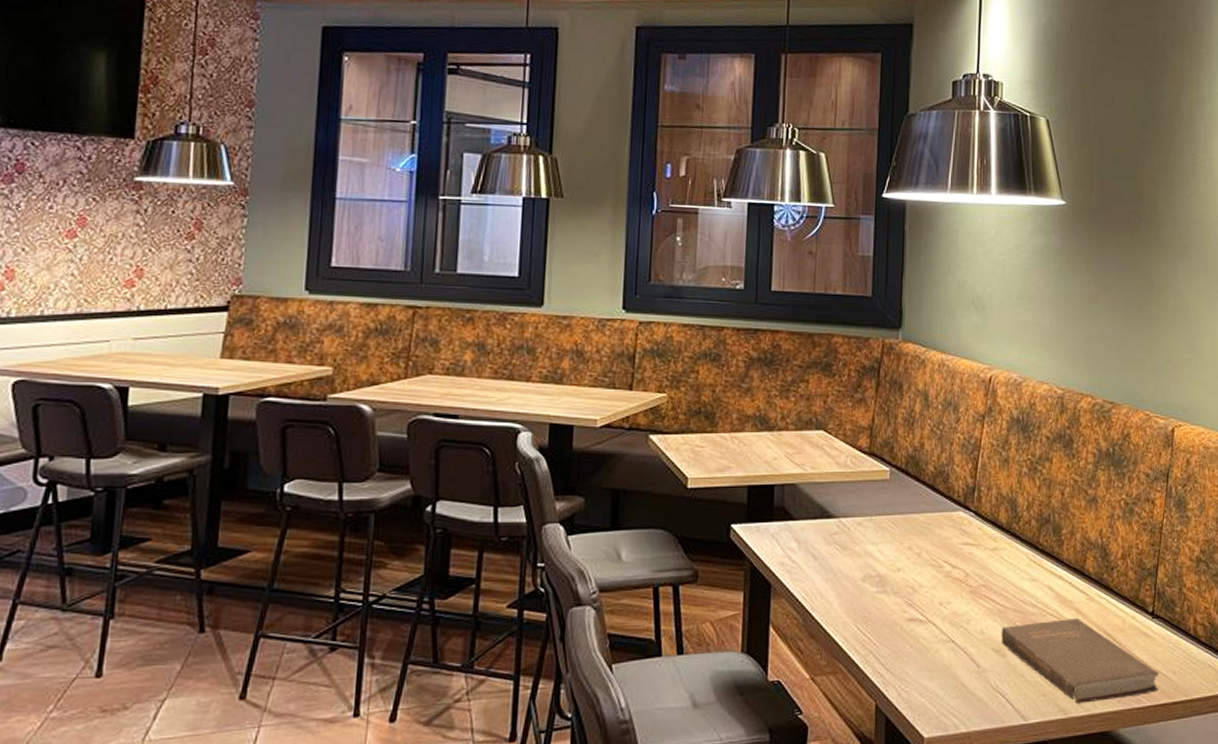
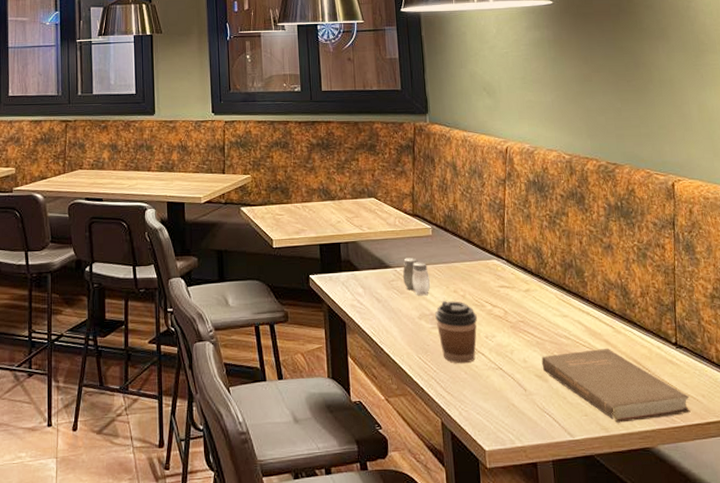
salt and pepper shaker: none [849,506,882,553] -> present [403,257,431,296]
coffee cup: none [882,560,932,636] -> present [435,301,477,364]

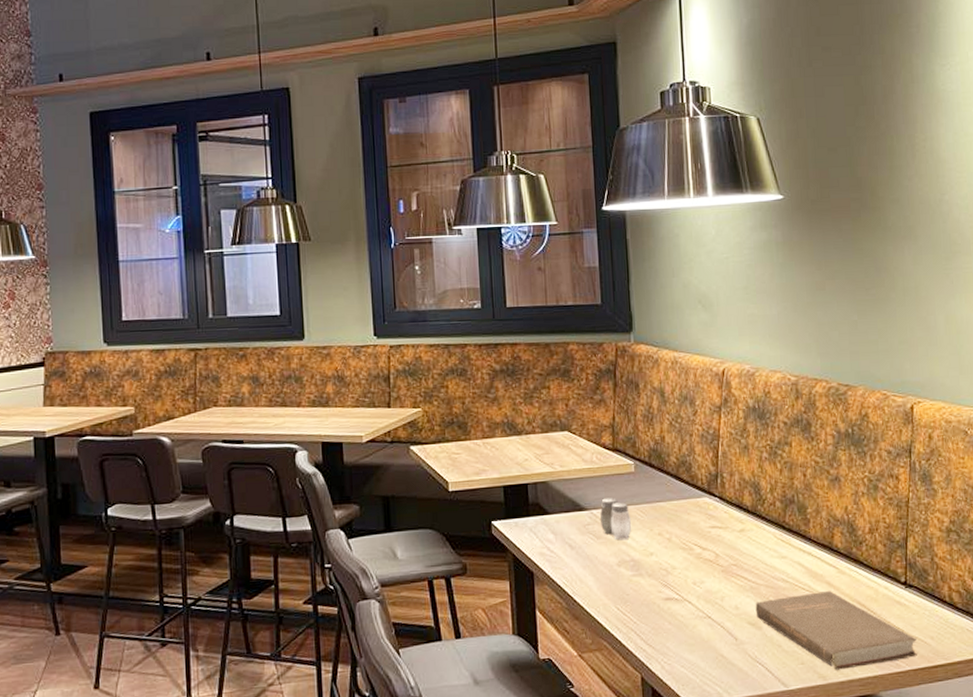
coffee cup: present [435,301,477,364] -> none [636,544,684,614]

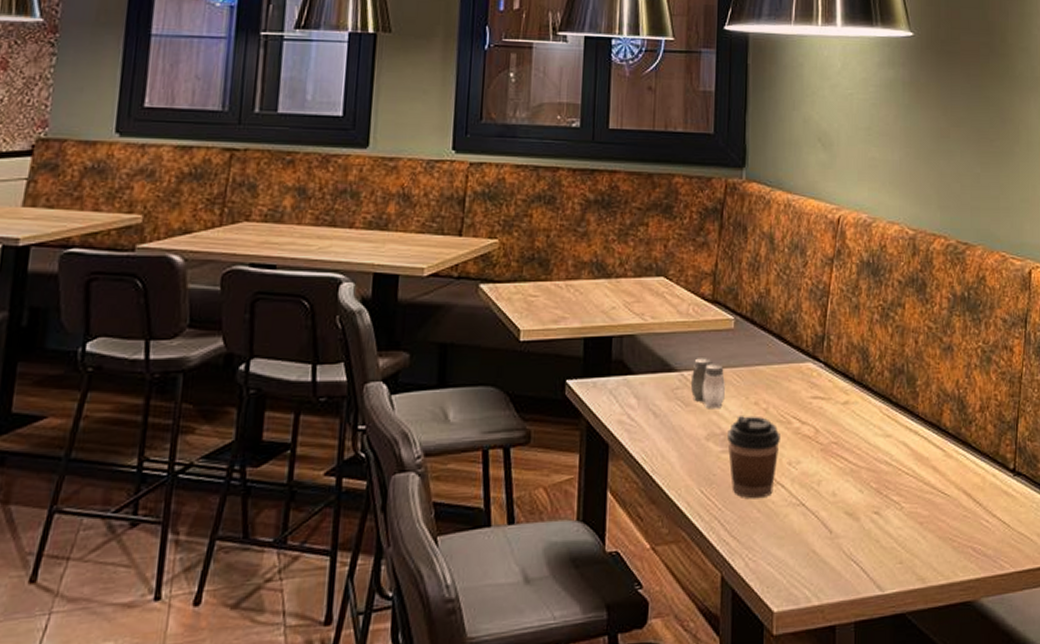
coffee cup: none [636,544,684,614] -> present [727,416,780,499]
book: present [755,591,918,670] -> none [854,477,1023,571]

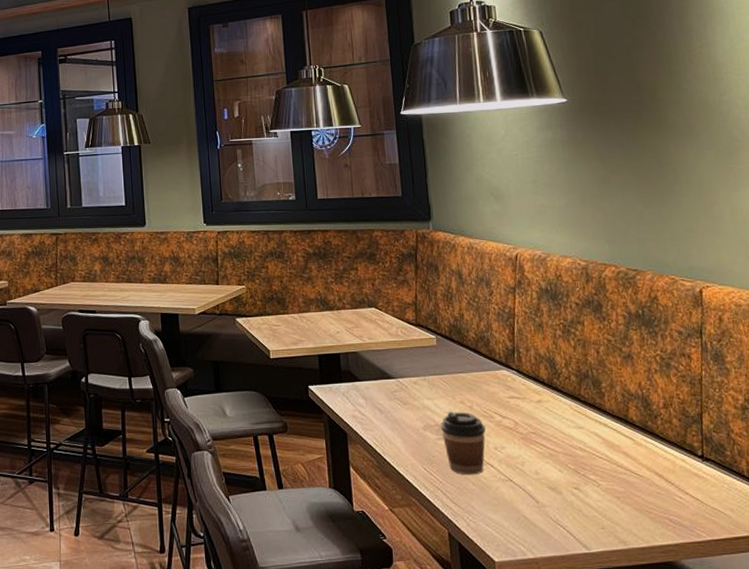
salt and pepper shaker: present [691,358,726,409] -> none [406,368,436,407]

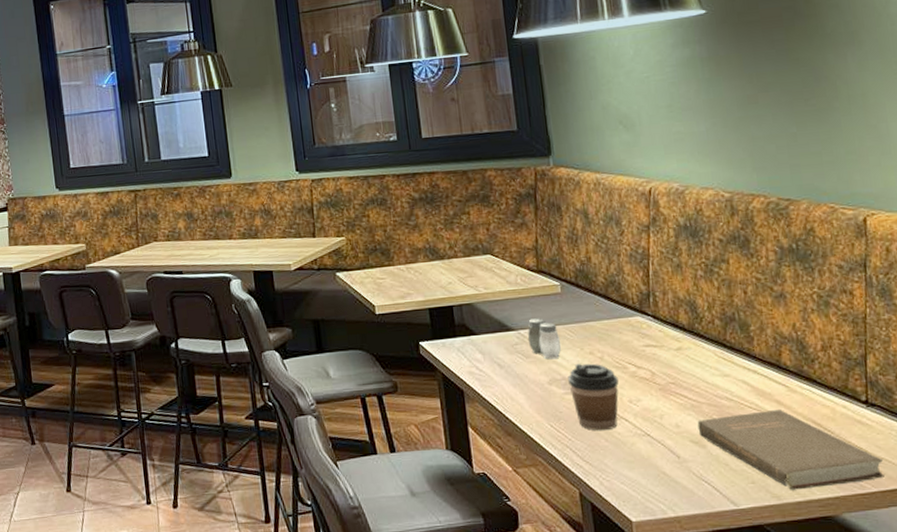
salt and pepper shaker: none [406,368,436,407] -> present [528,318,562,360]
book: none [554,461,718,536] -> present [697,410,885,490]

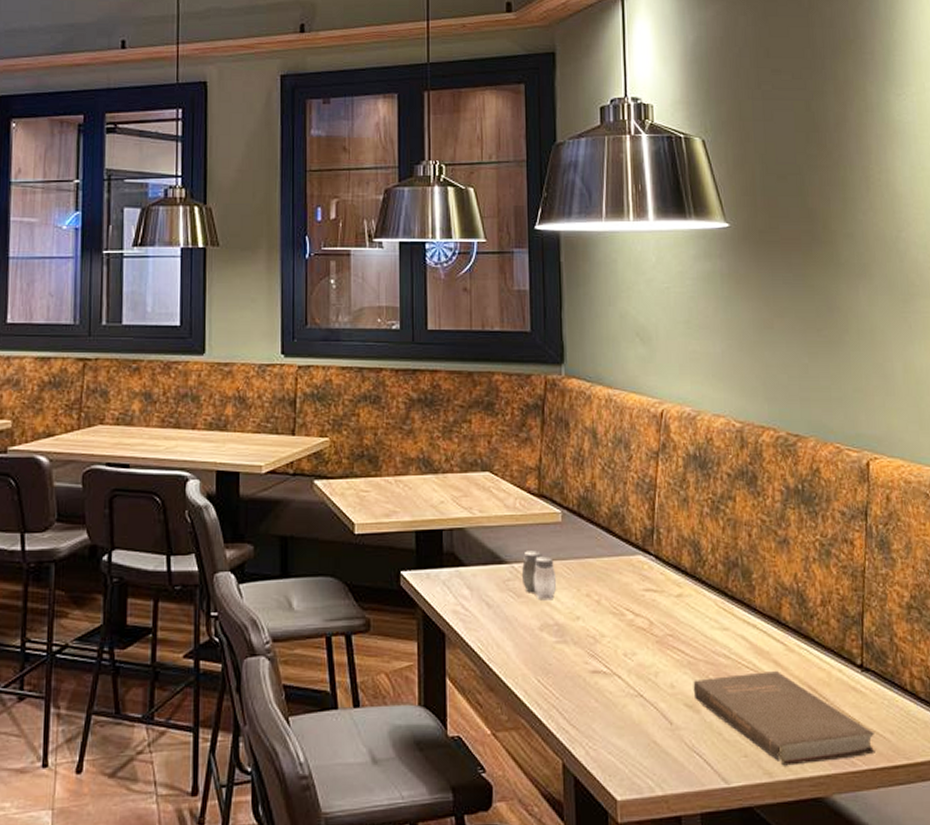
coffee cup: present [568,363,619,431] -> none [561,607,614,689]

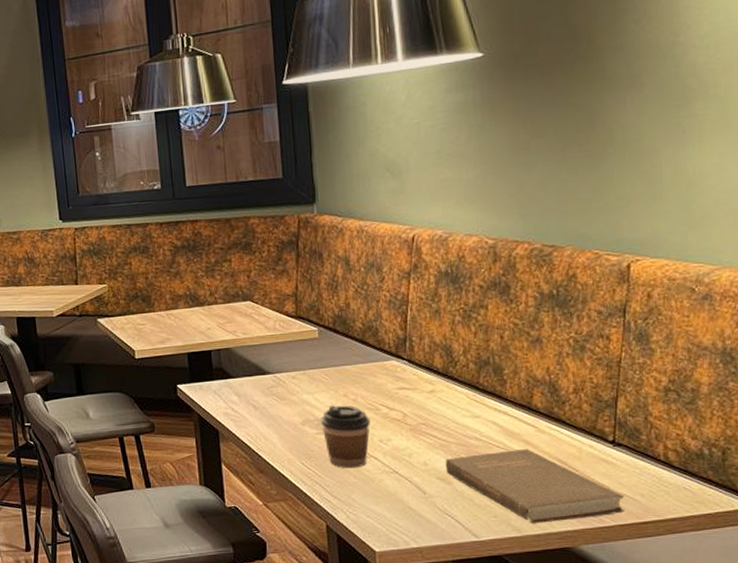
salt and pepper shaker: present [522,550,557,601] -> none [284,362,316,402]
coffee cup: none [561,607,614,689] -> present [321,405,370,469]

